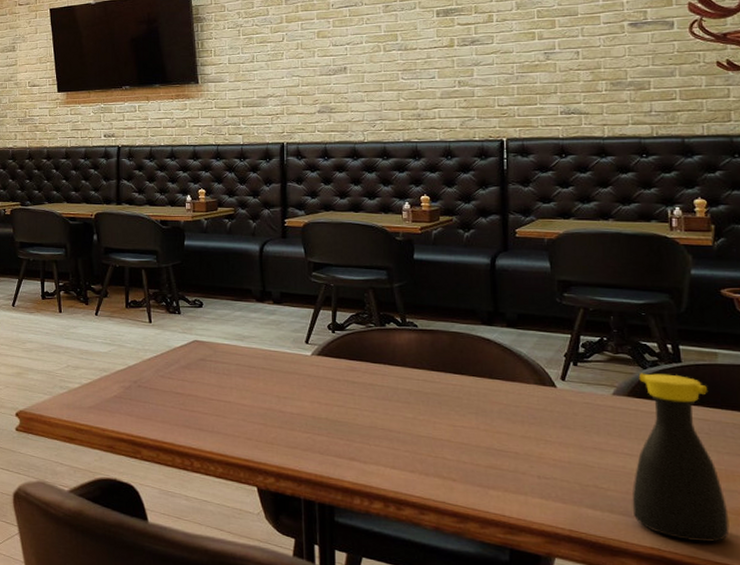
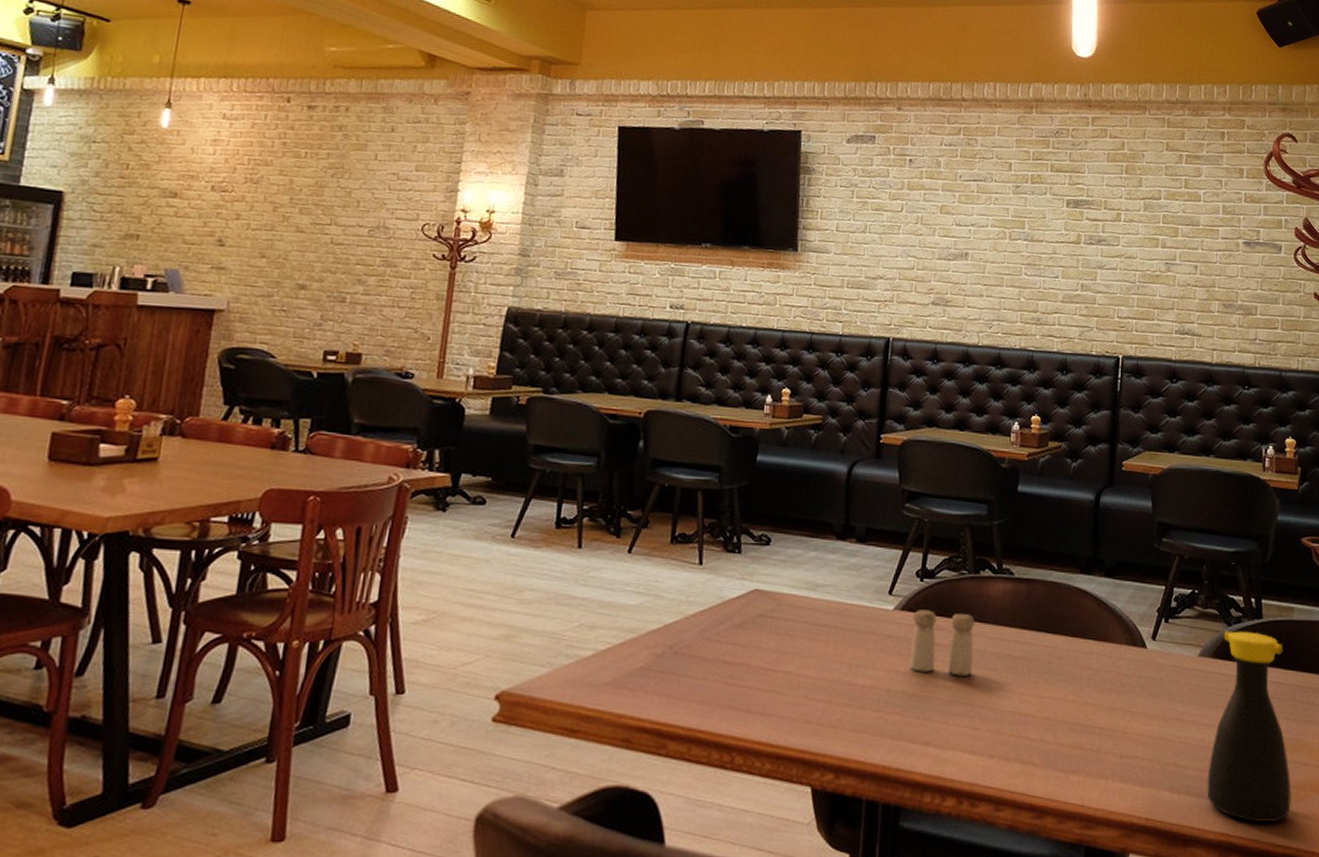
salt and pepper shaker: none [329,355,388,408] -> present [910,609,975,676]

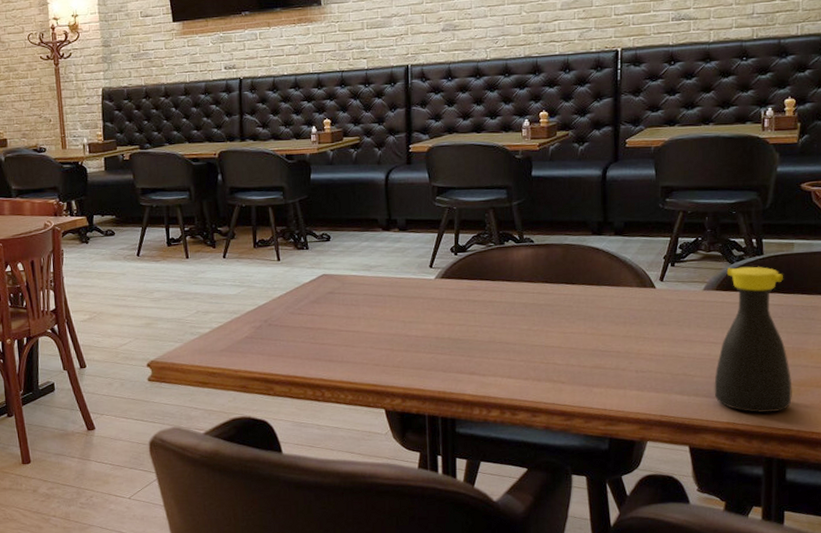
salt and pepper shaker: present [910,609,975,676] -> none [451,276,505,323]

